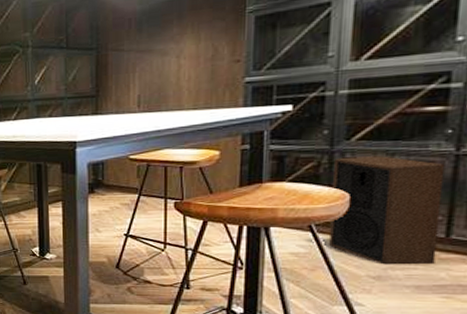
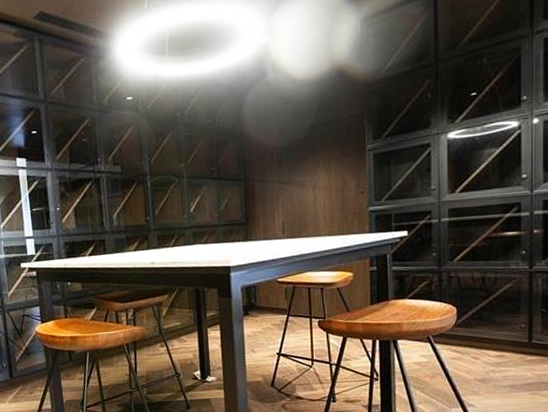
speaker: present [329,156,445,265] -> none [443,274,523,369]

